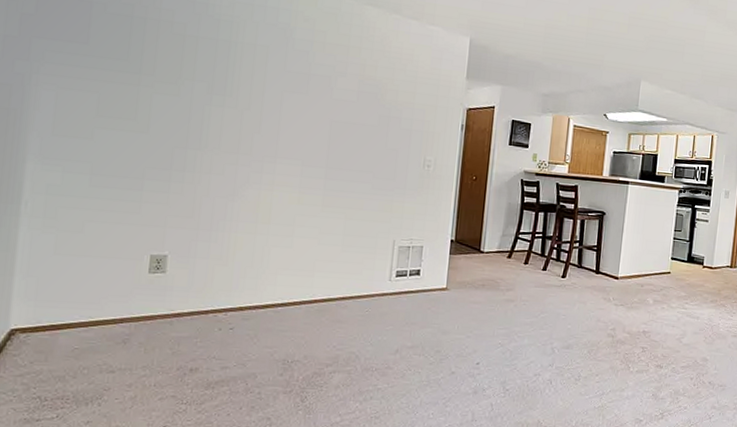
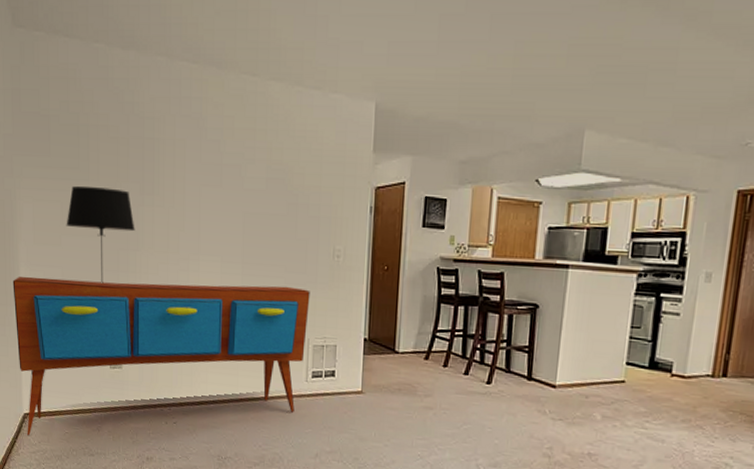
sideboard: none [10,170,398,356] -> present [12,276,310,436]
table lamp: none [102,78,198,182] -> present [66,185,135,283]

